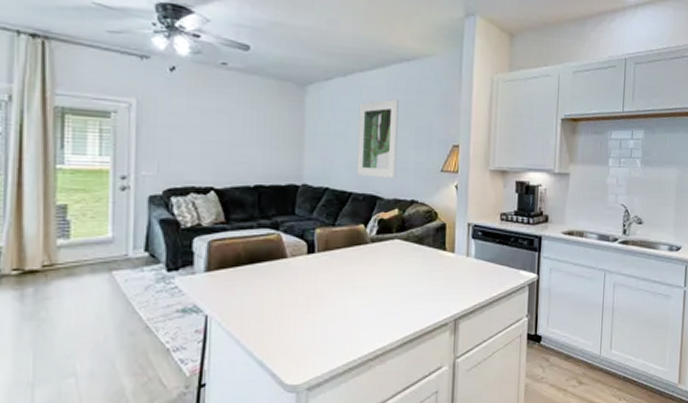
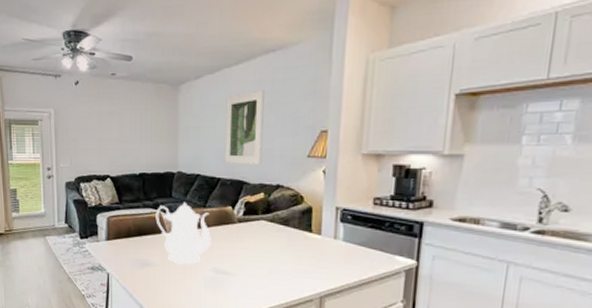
teapot: none [273,221,341,296] -> present [155,202,211,265]

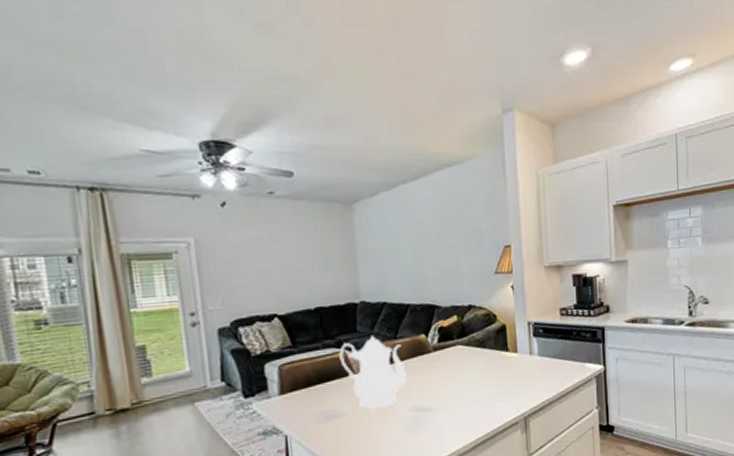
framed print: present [224,91,265,166] -> none [406,207,451,288]

